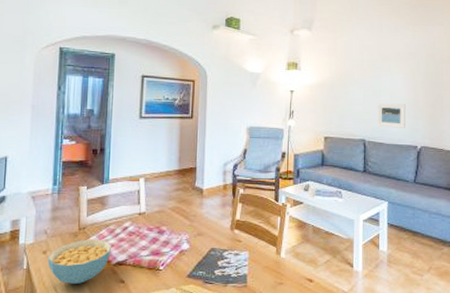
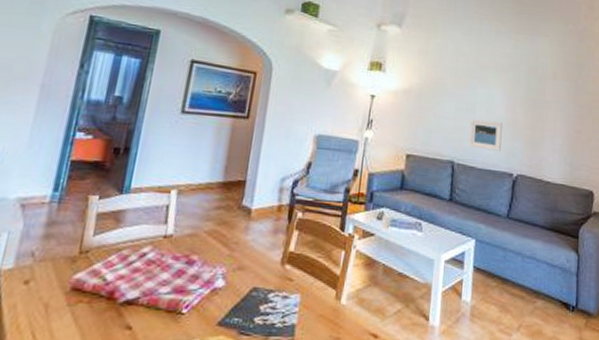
cereal bowl: present [47,239,112,284] -> none [28,266,122,329]

